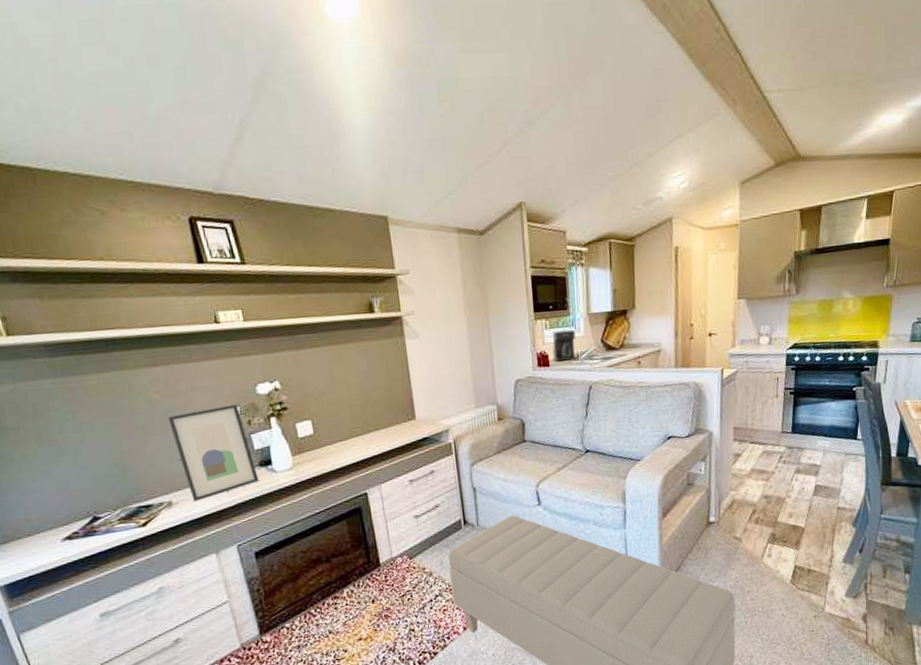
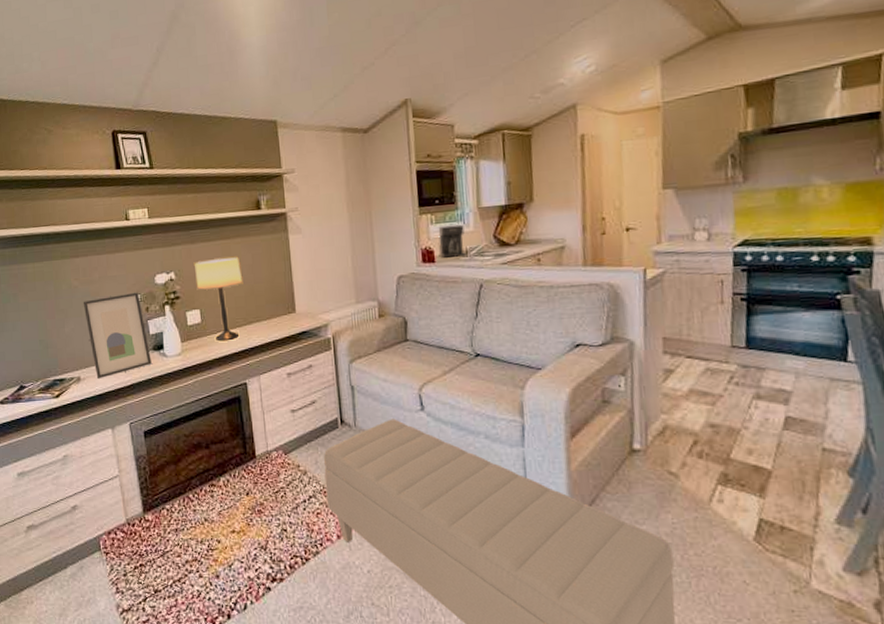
table lamp: none [302,364,357,453] -> present [195,257,242,342]

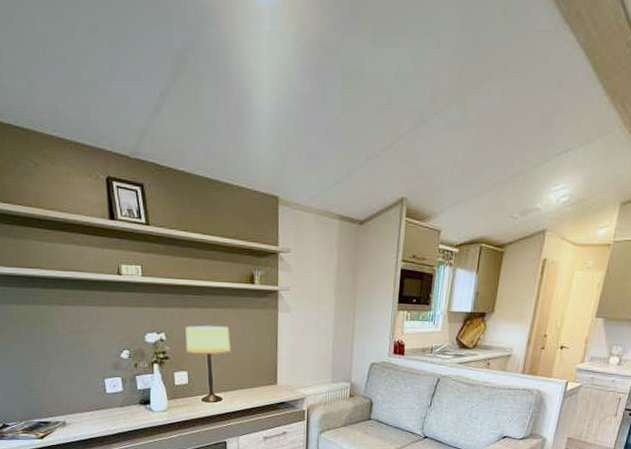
picture frame: present [83,292,152,378] -> none [70,347,138,425]
coffee maker: present [438,224,466,258] -> none [408,323,433,354]

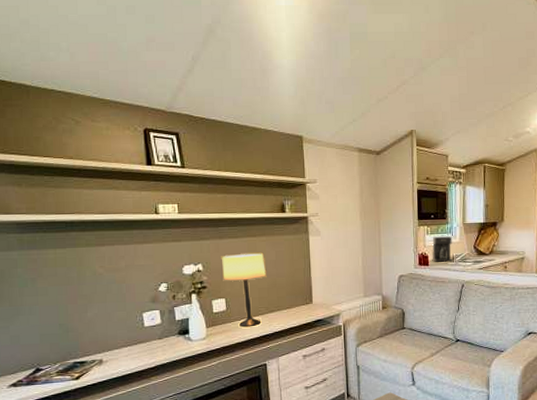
coffee maker: none [408,323,433,354] -> present [432,236,453,263]

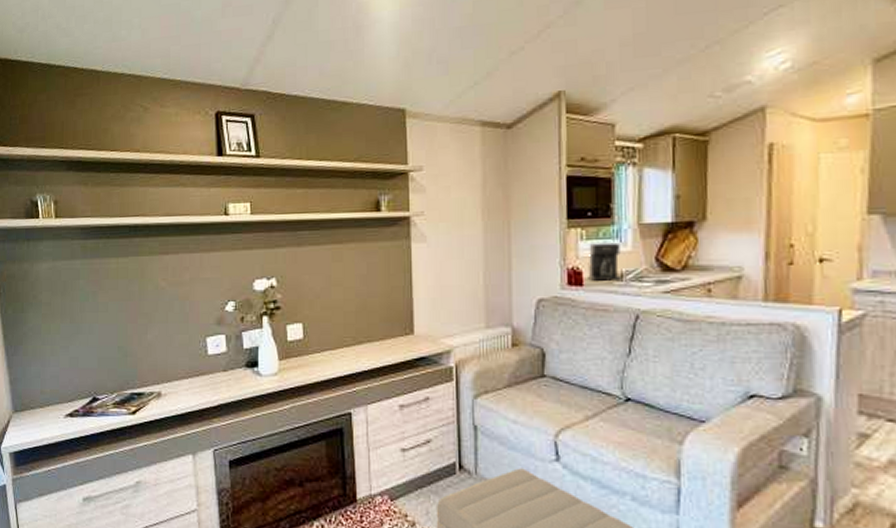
table lamp: present [222,253,266,328] -> none [300,265,353,362]

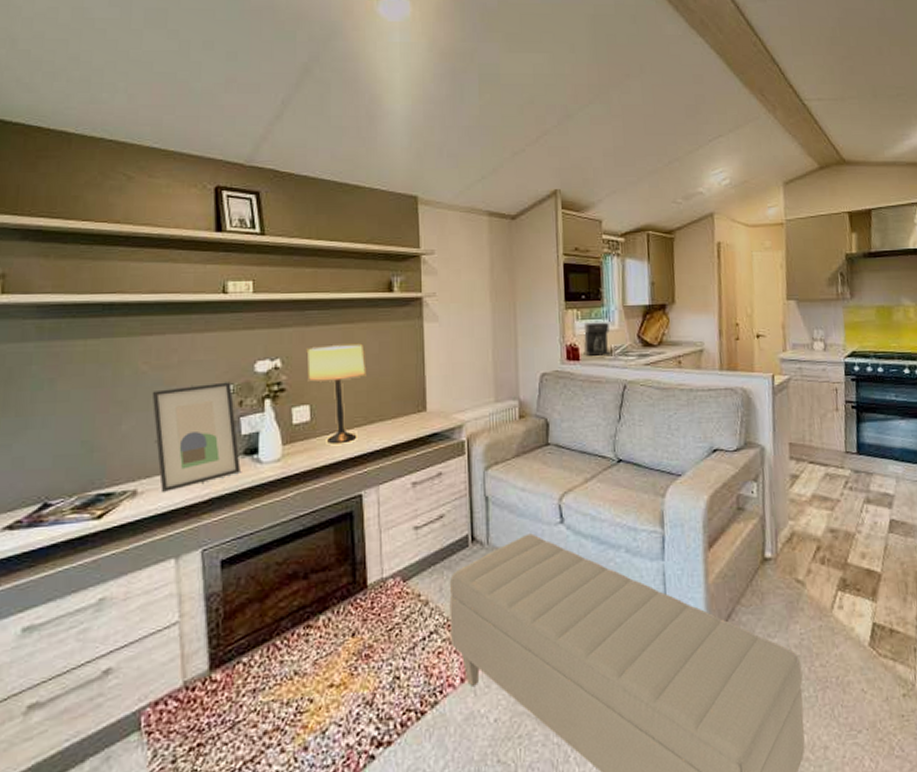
picture frame: none [170,299,243,395] -> present [152,382,241,492]
table lamp: none [300,265,353,362] -> present [308,345,365,445]

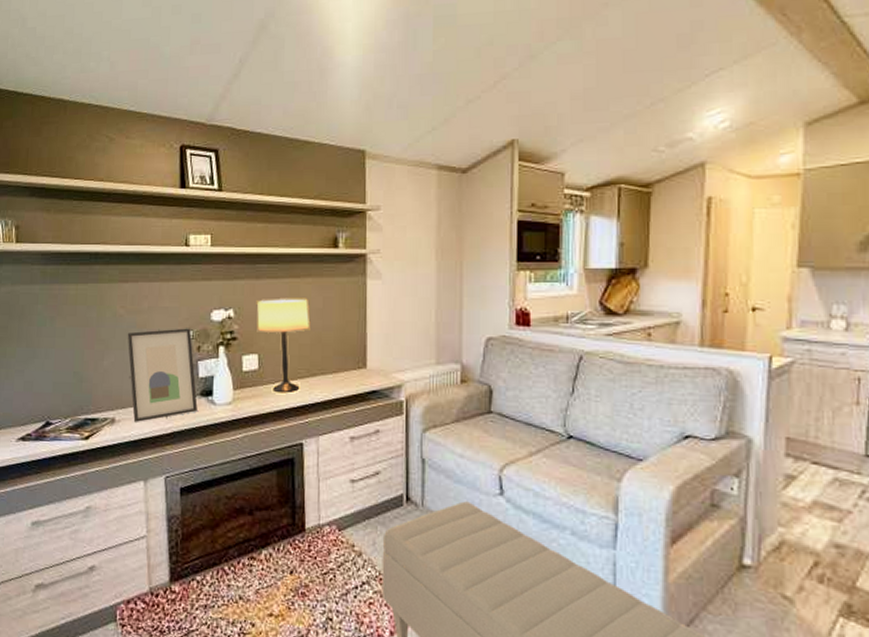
coffee maker: present [583,322,611,357] -> none [535,286,567,324]

